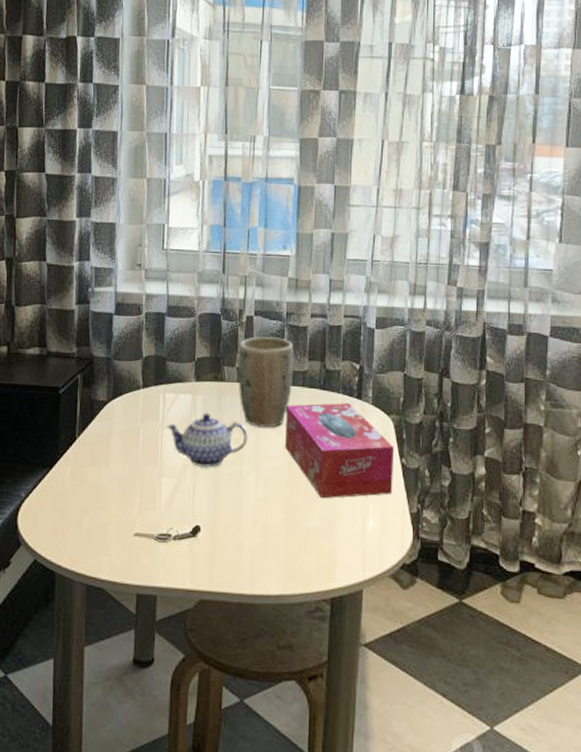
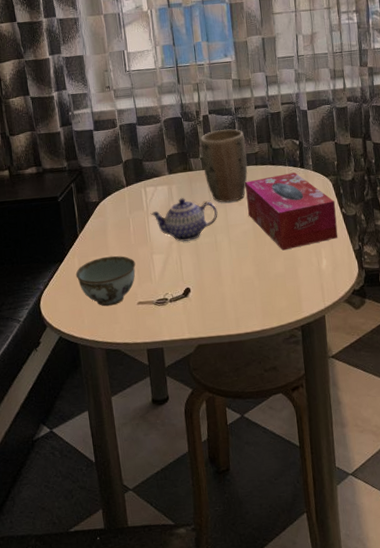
bowl: none [65,470,139,532] -> present [75,255,136,307]

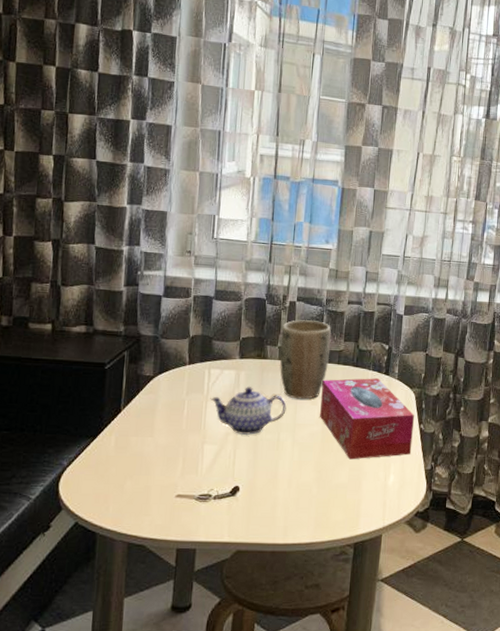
bowl: present [75,255,136,307] -> none [109,438,182,495]

